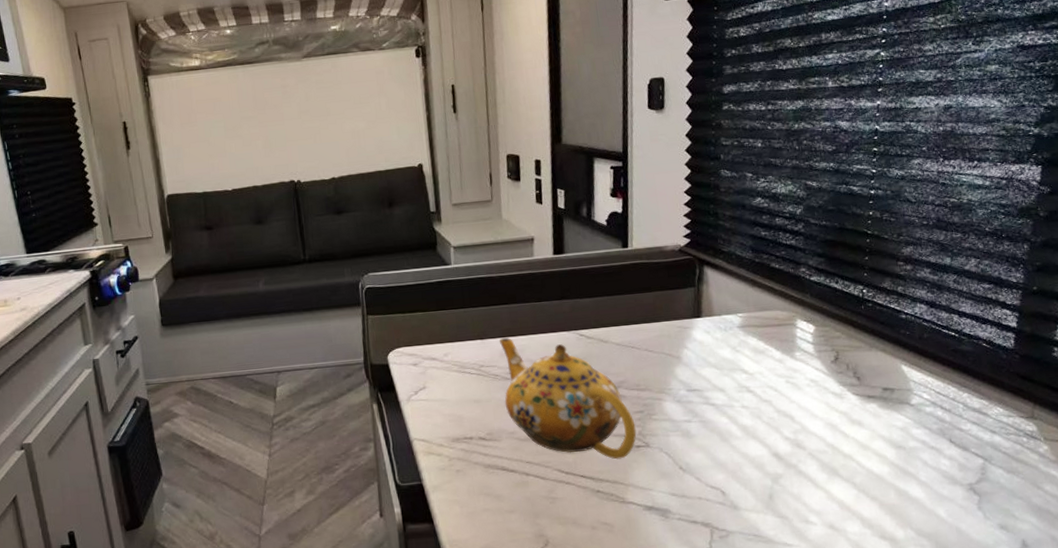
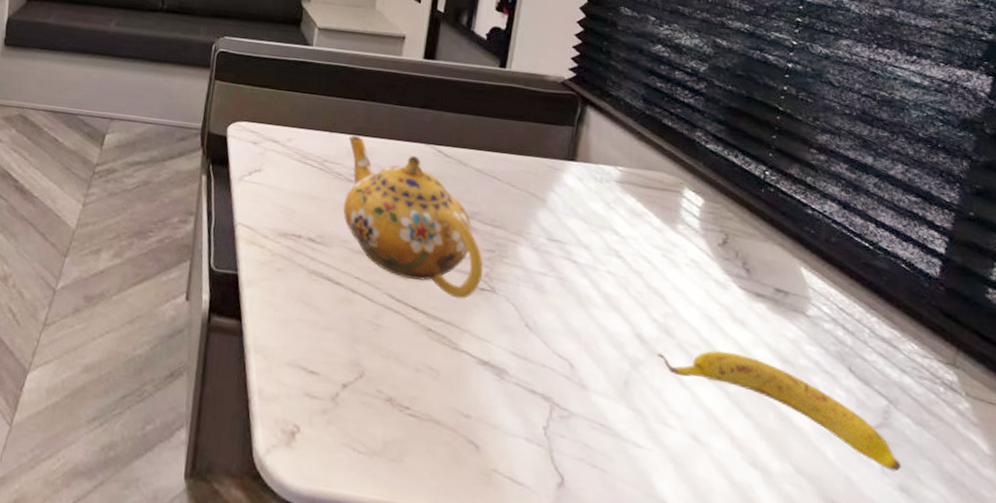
banana: none [793,449,999,515] -> present [657,350,901,472]

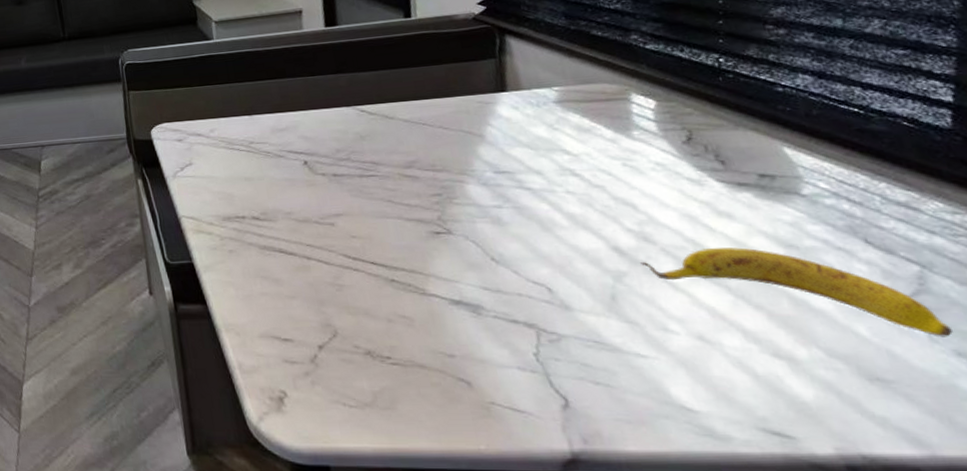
teapot: present [343,135,483,299] -> none [269,113,435,246]

